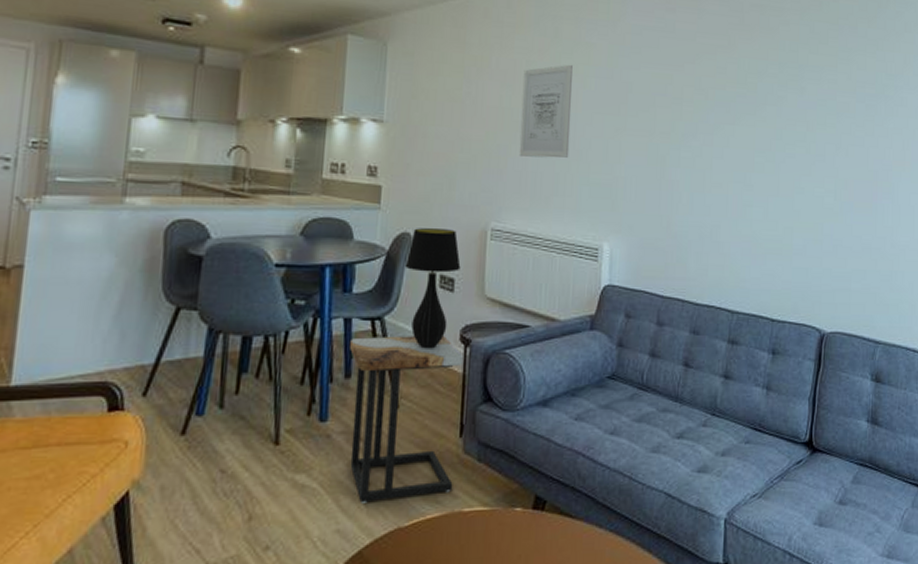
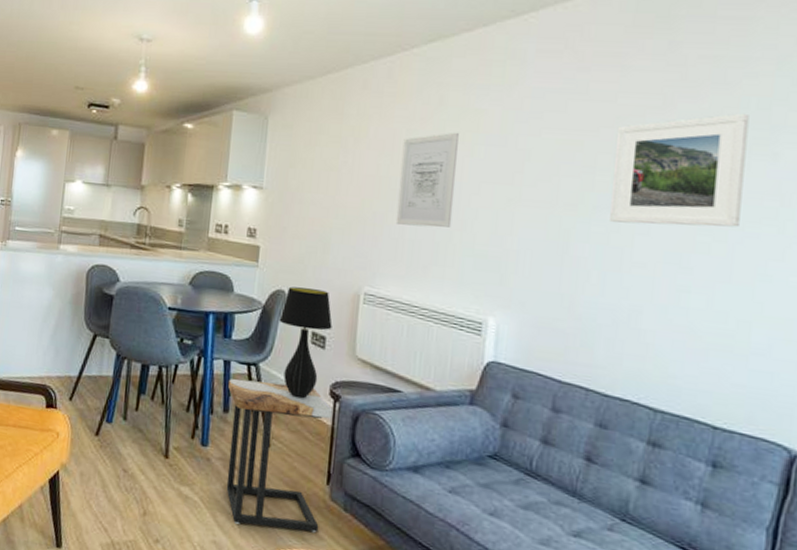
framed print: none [694,54,785,149] -> present [610,113,749,227]

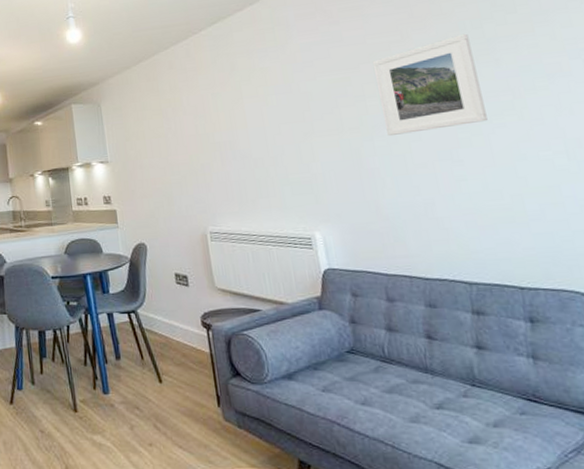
side table: present [226,378,334,533] -> none [115,323,221,460]
table lamp: present [279,286,333,399] -> none [145,236,191,334]
wall art: present [395,132,459,228] -> none [211,88,266,170]

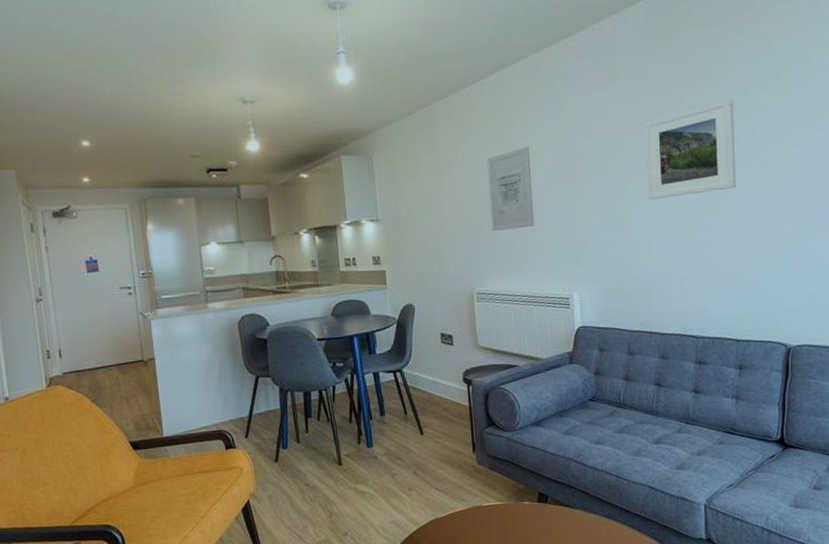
wall art: none [211,88,266,170] -> present [487,146,535,231]

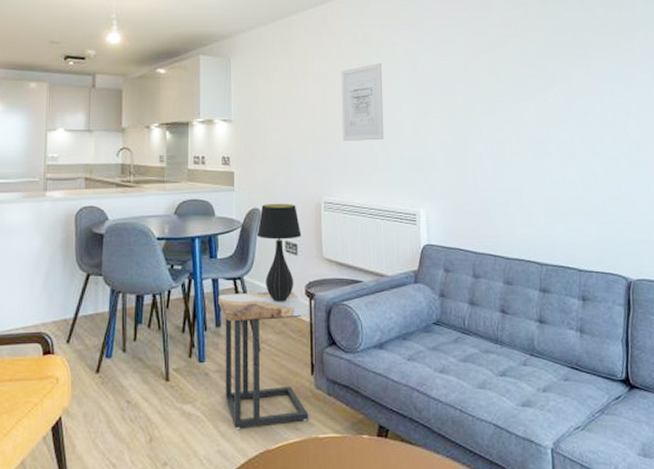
side table: none [380,379,473,502] -> present [218,291,310,429]
table lamp: none [412,297,456,390] -> present [256,204,302,302]
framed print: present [644,98,736,200] -> none [489,37,574,123]

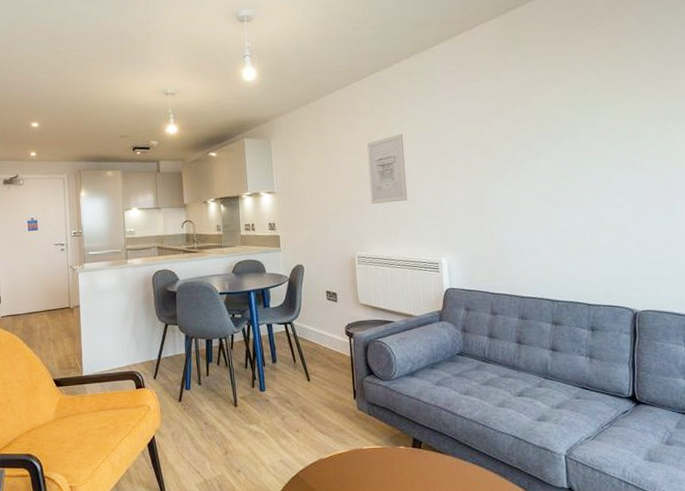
side table: present [218,291,310,429] -> none [273,332,354,443]
table lamp: present [256,204,302,302] -> none [301,260,340,341]

